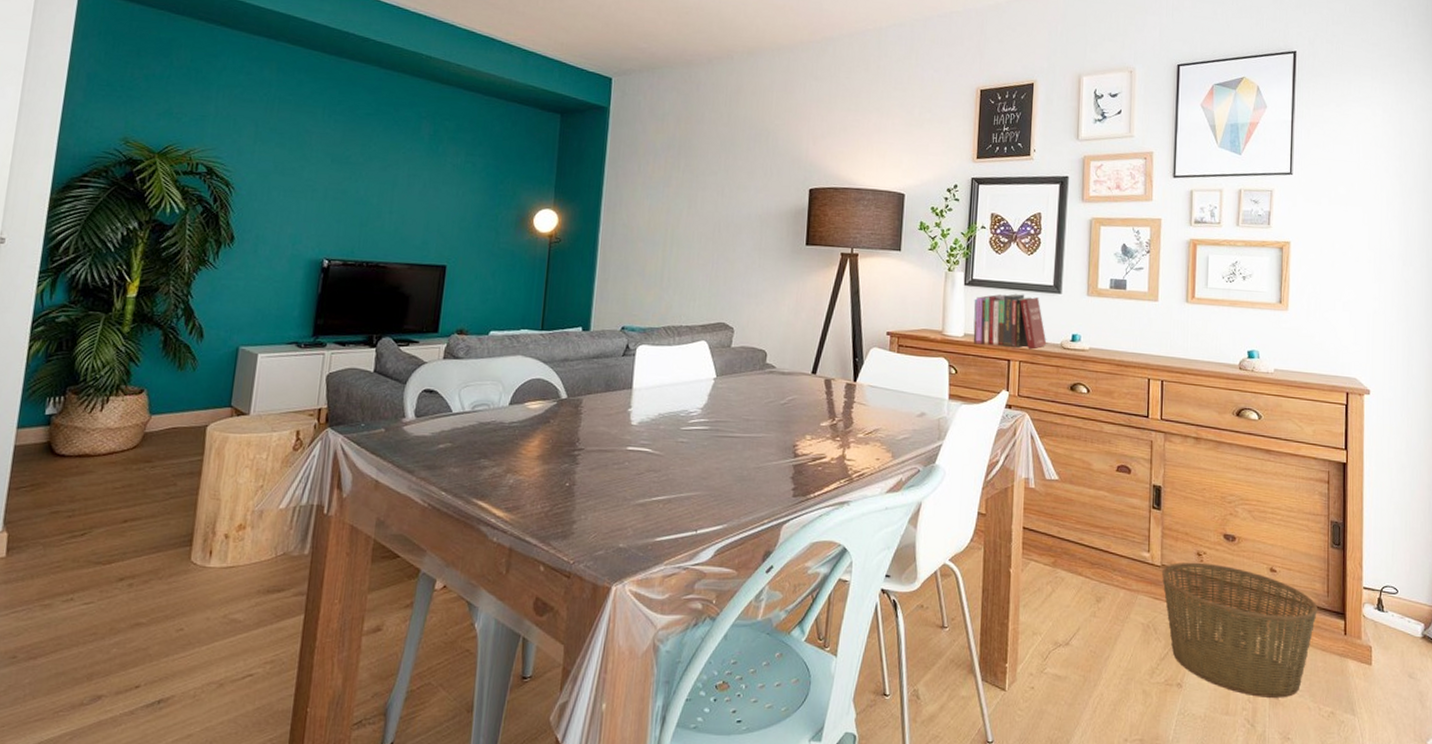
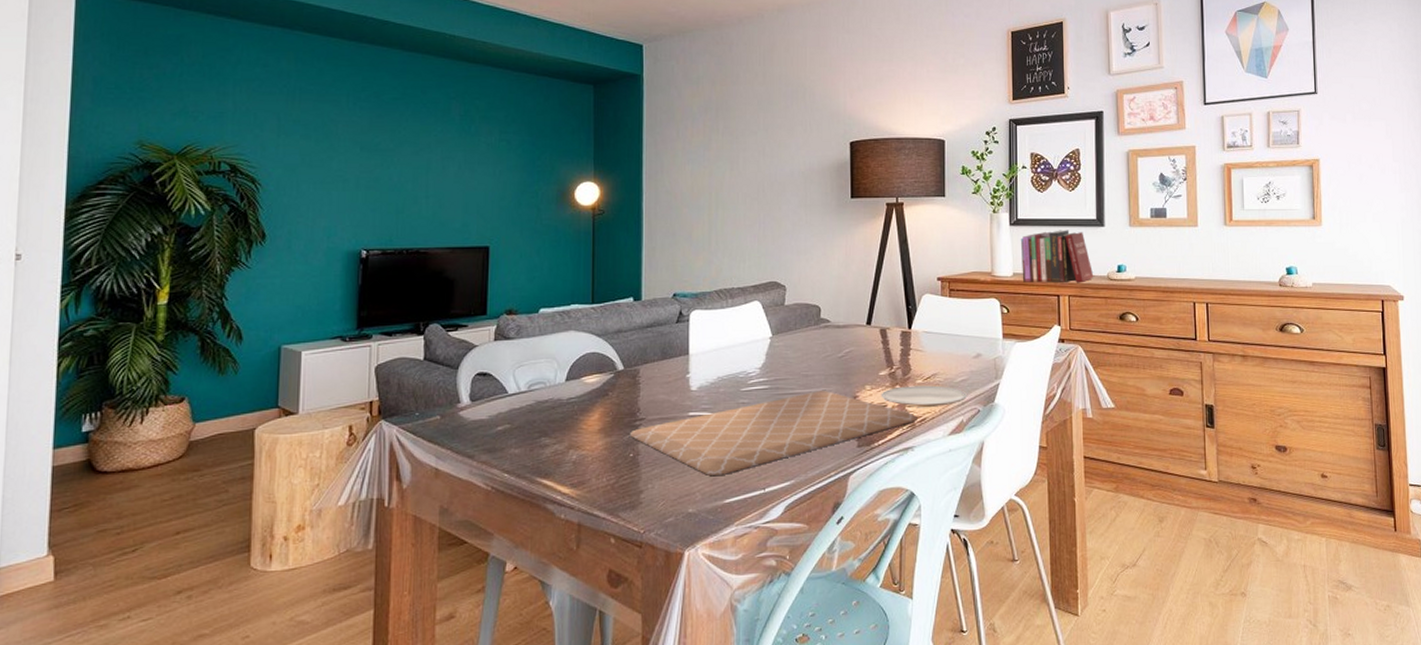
placemat: none [568,436,856,514] -> present [630,391,918,476]
plate: none [820,439,909,463] -> present [881,385,968,408]
basket: present [1161,562,1317,698] -> none [1219,475,1368,598]

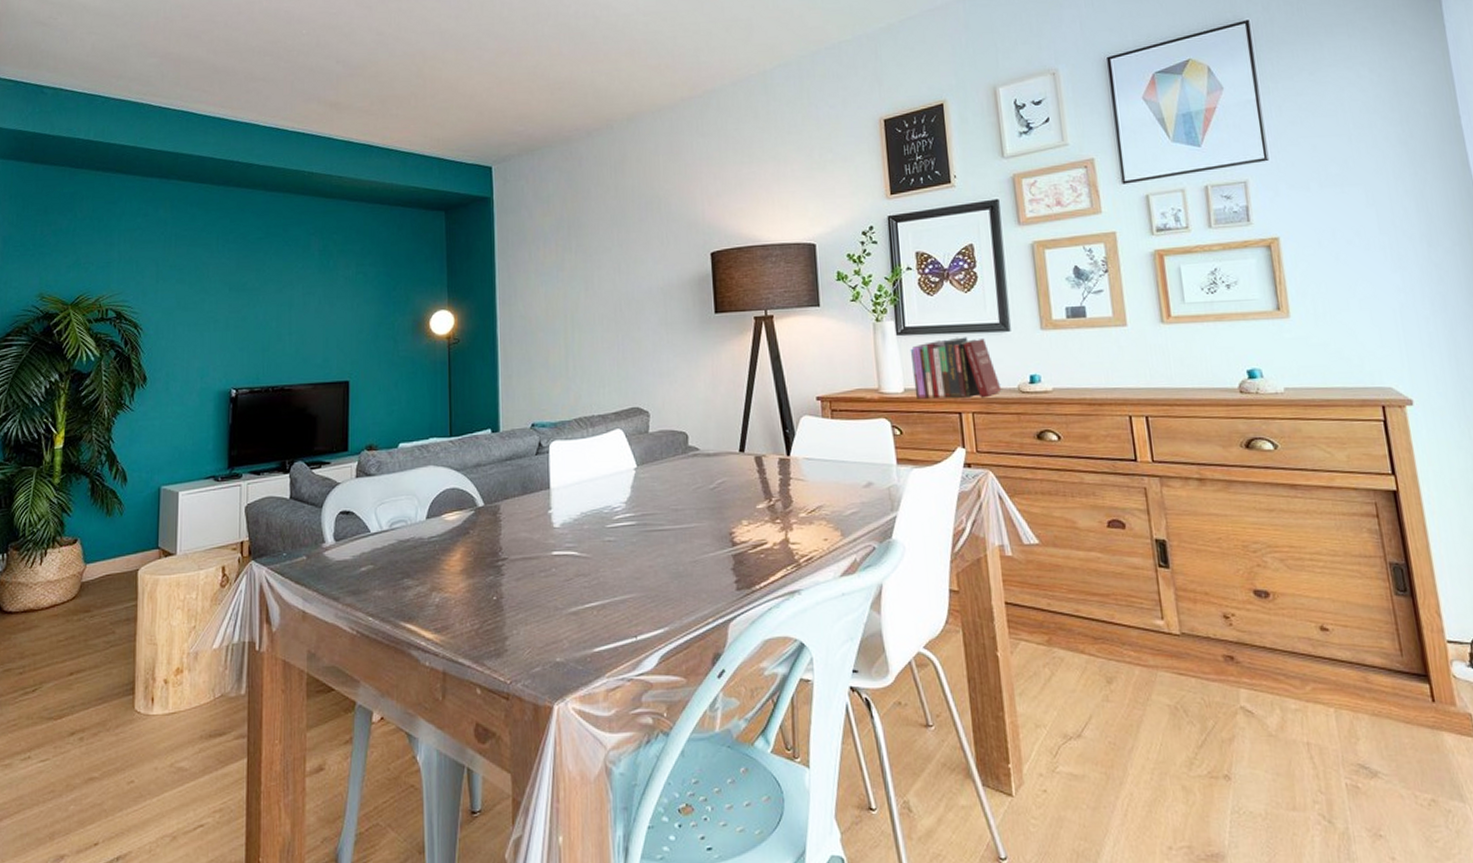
placemat: present [630,391,918,476] -> none [493,527,803,622]
plate: present [881,385,968,408] -> none [759,519,860,545]

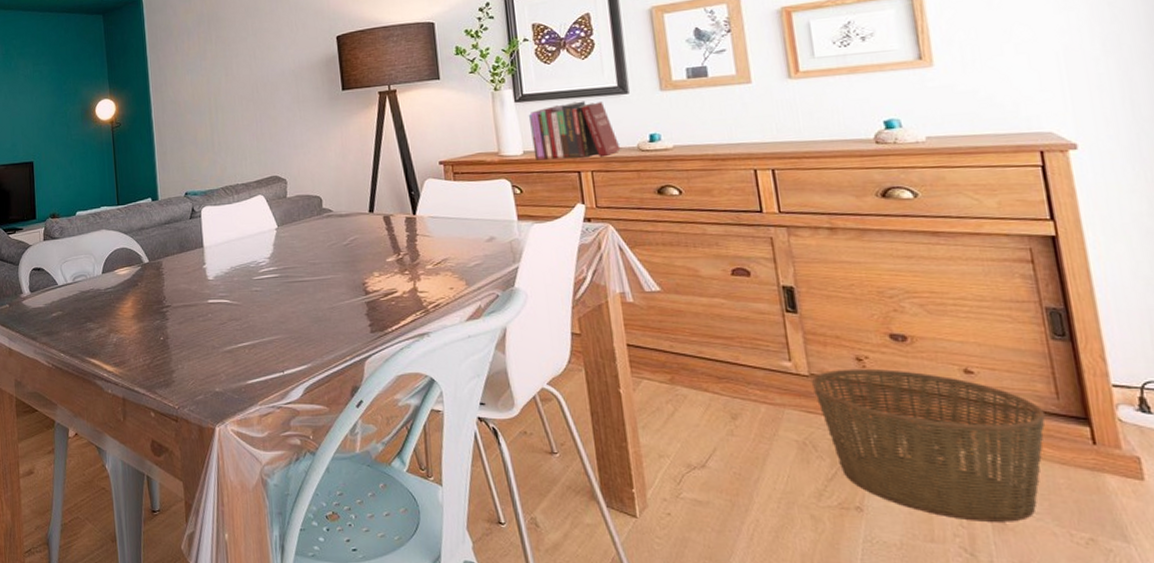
basket: none [1182,626,1391,786] -> present [811,368,1045,522]

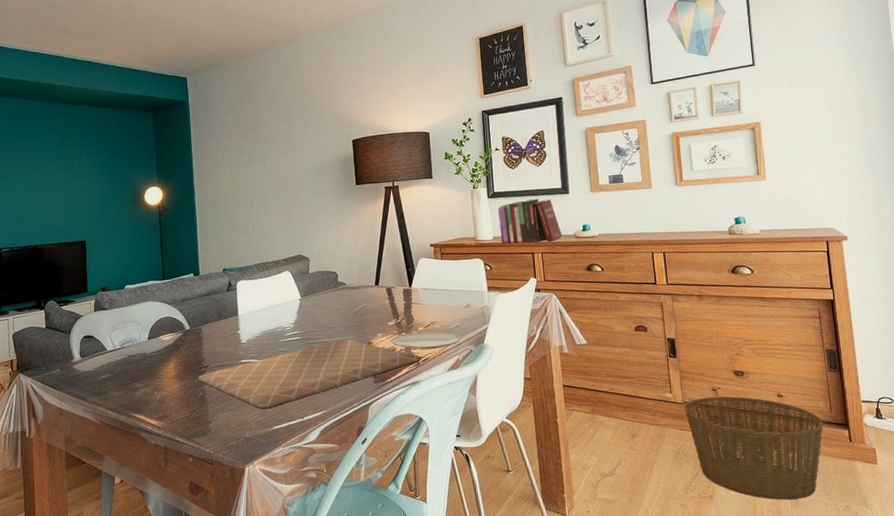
placemat: none [159,278,431,359] -> present [198,339,421,409]
plate: none [390,270,484,294] -> present [390,331,462,350]

